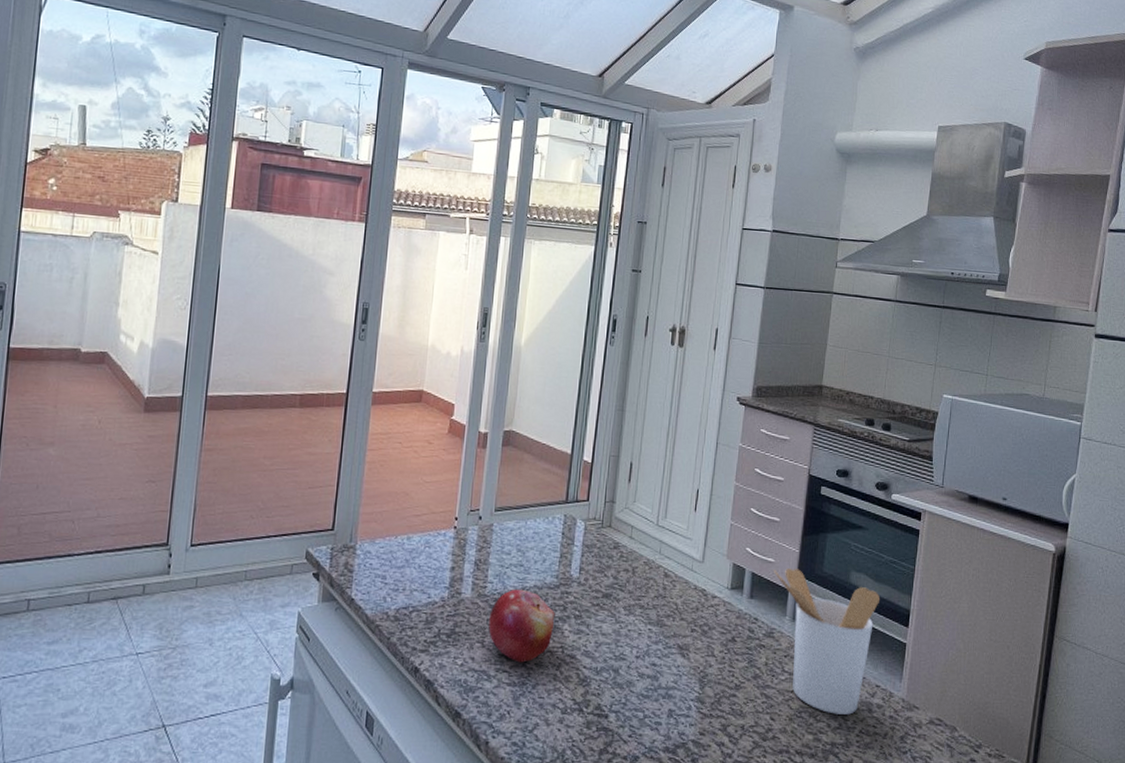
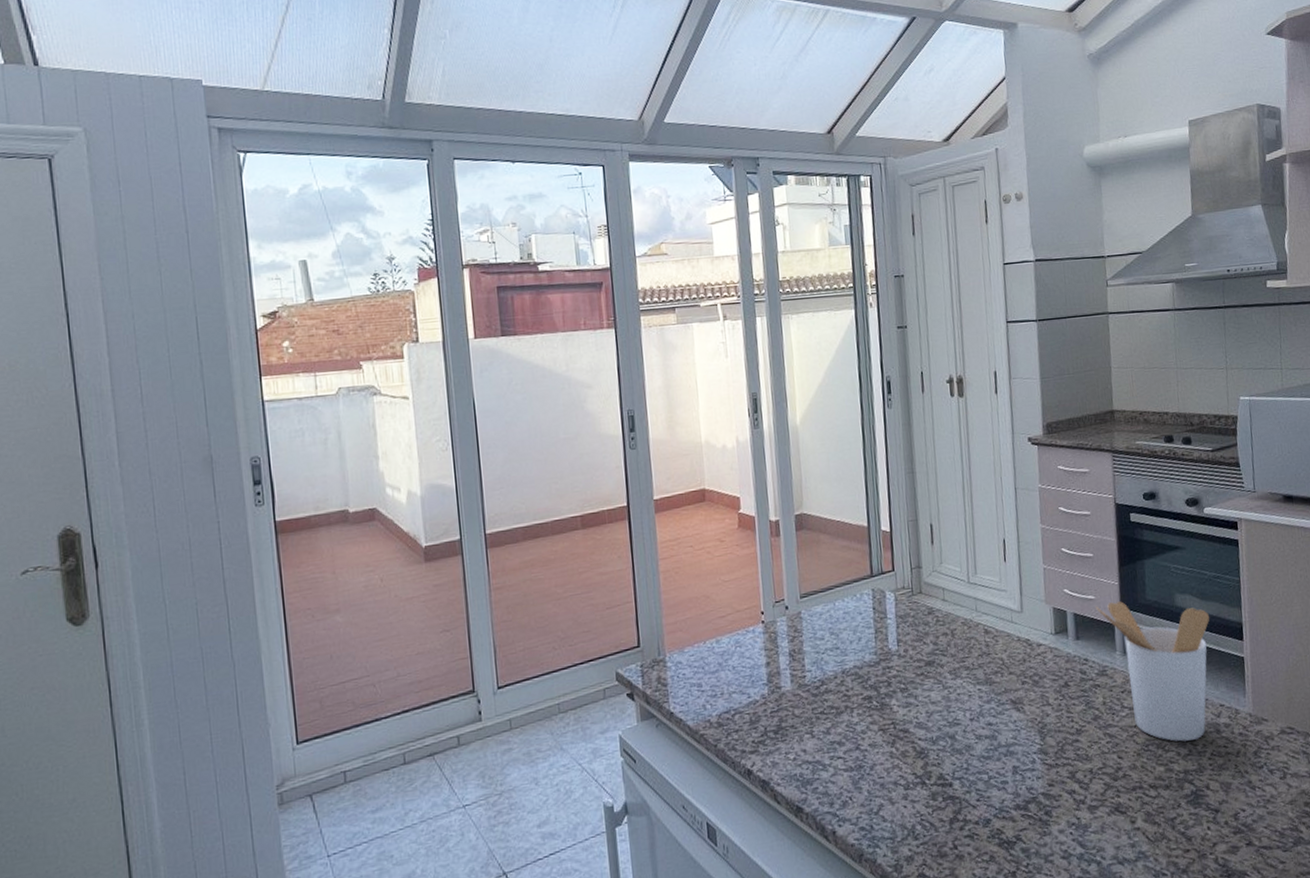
fruit: present [488,589,555,663] -> none [813,672,882,747]

